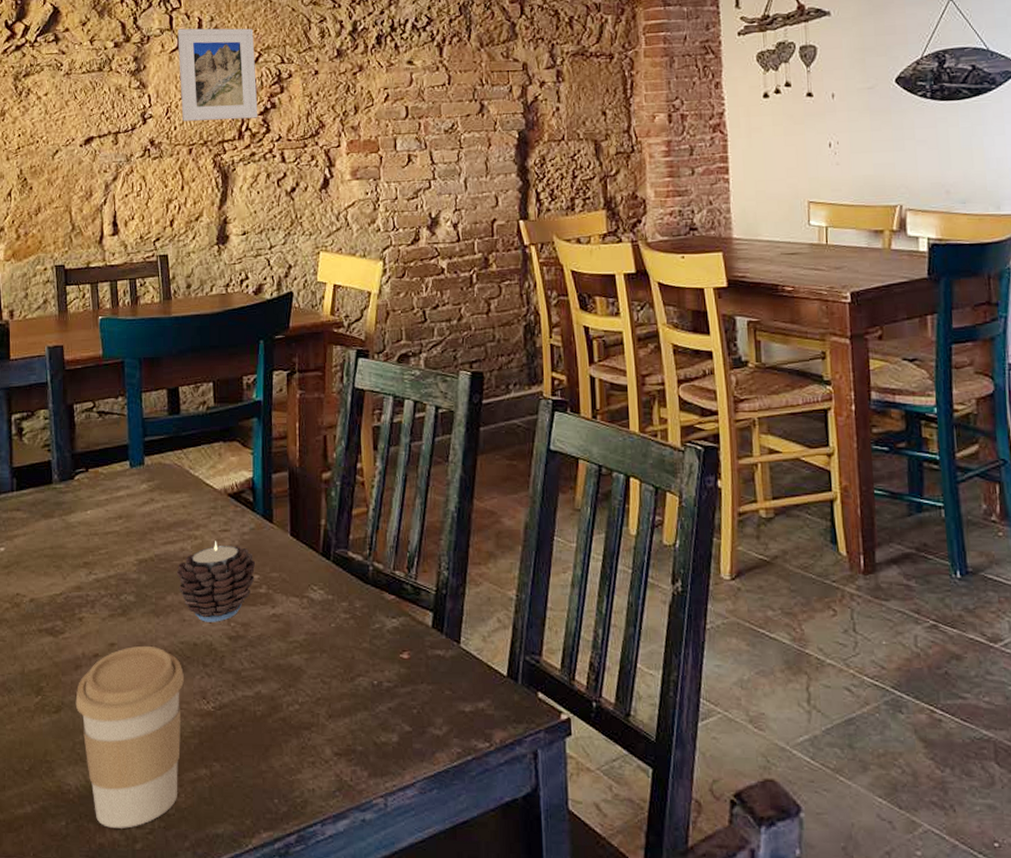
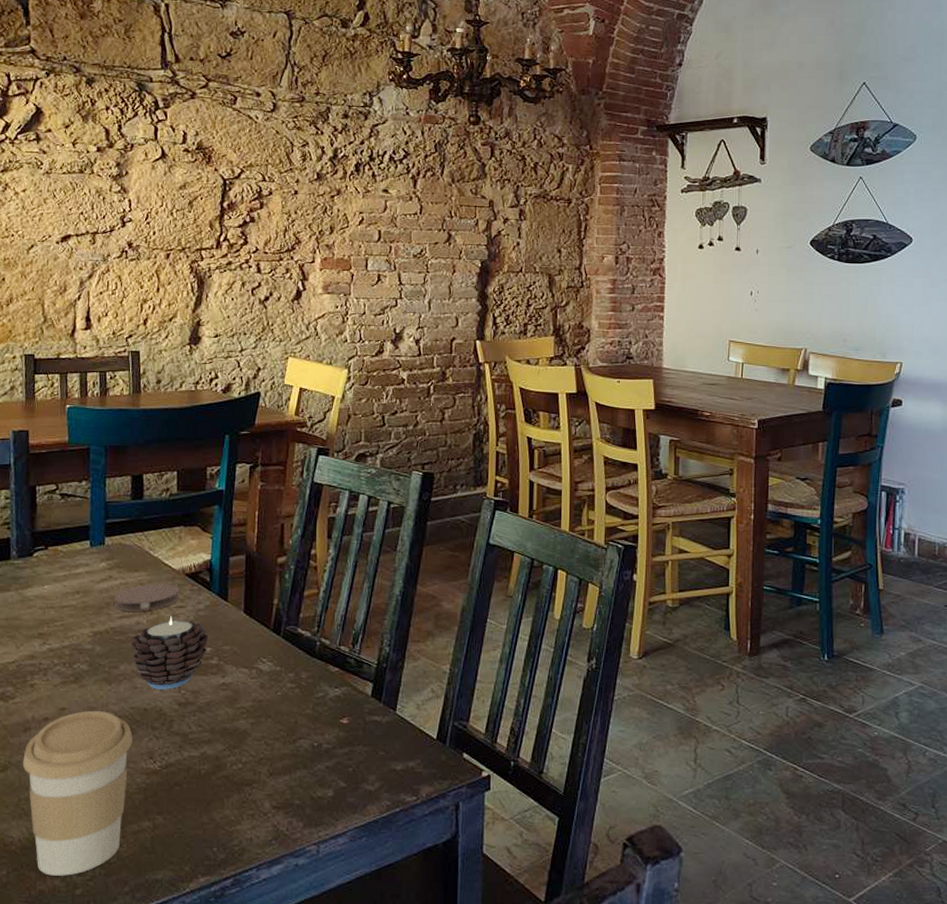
coaster: none [157,505,223,537] -> present [114,583,180,612]
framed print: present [177,28,258,121] -> none [161,140,237,230]

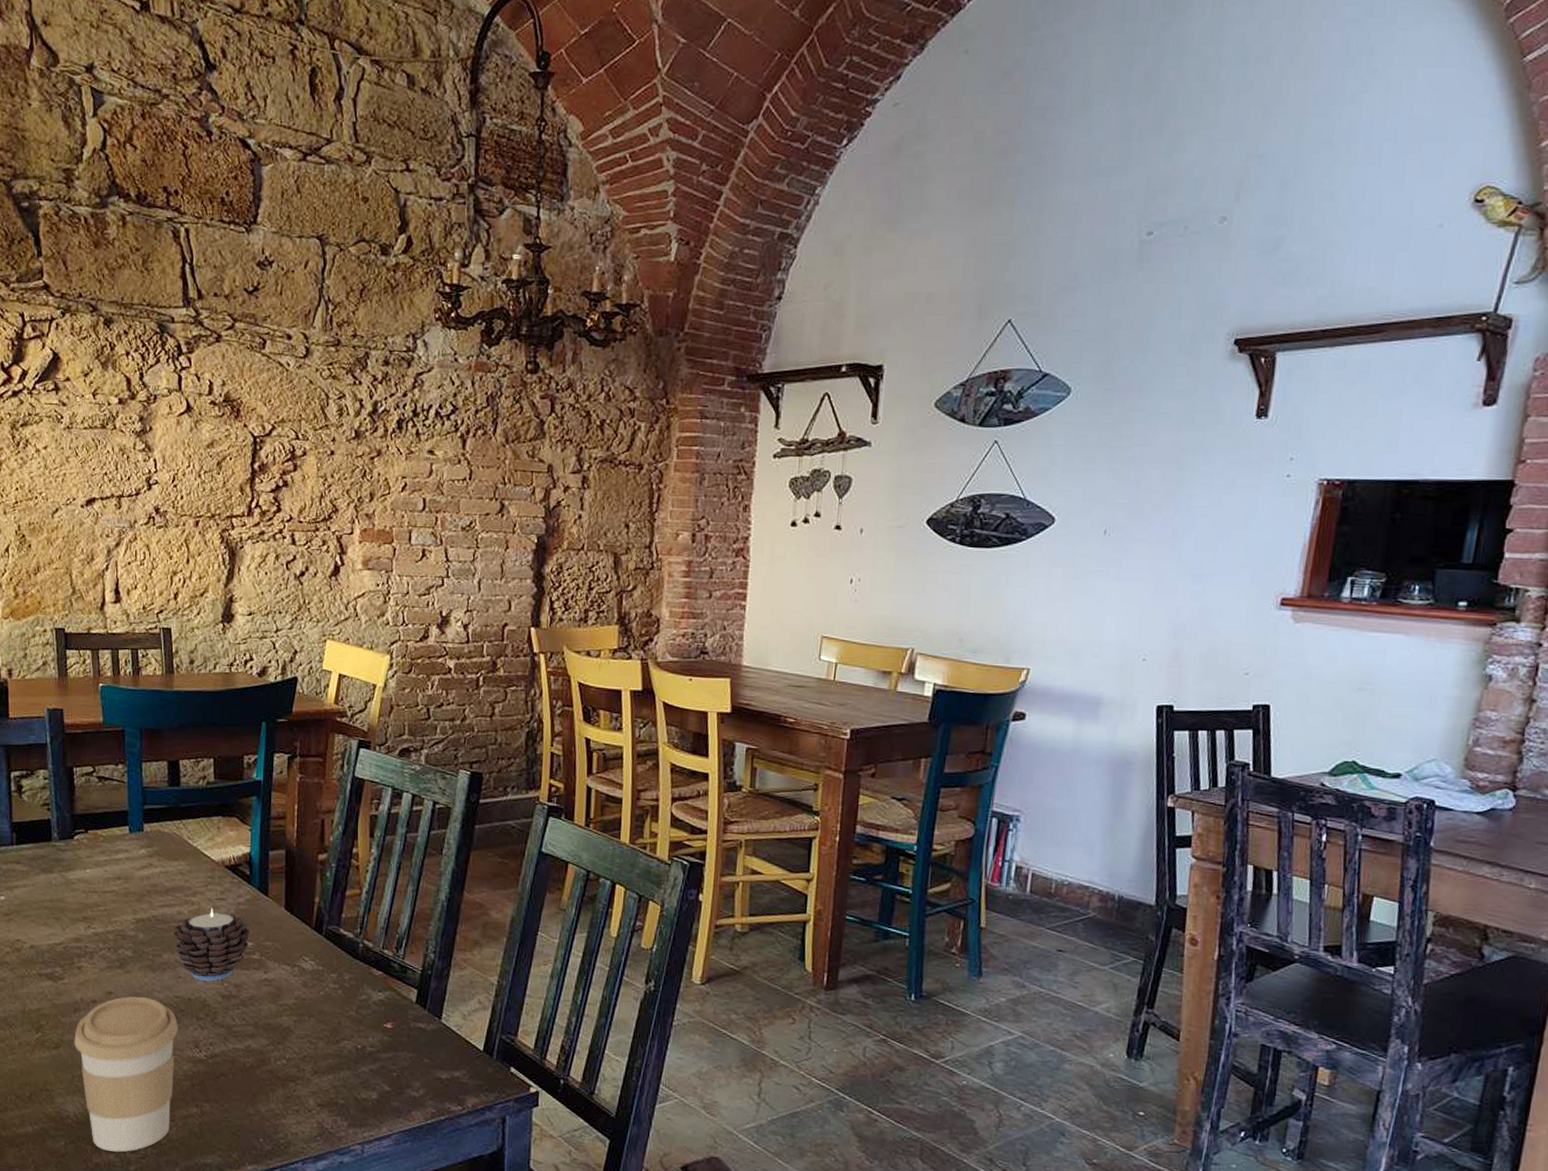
coaster: present [114,583,180,612] -> none [155,873,220,902]

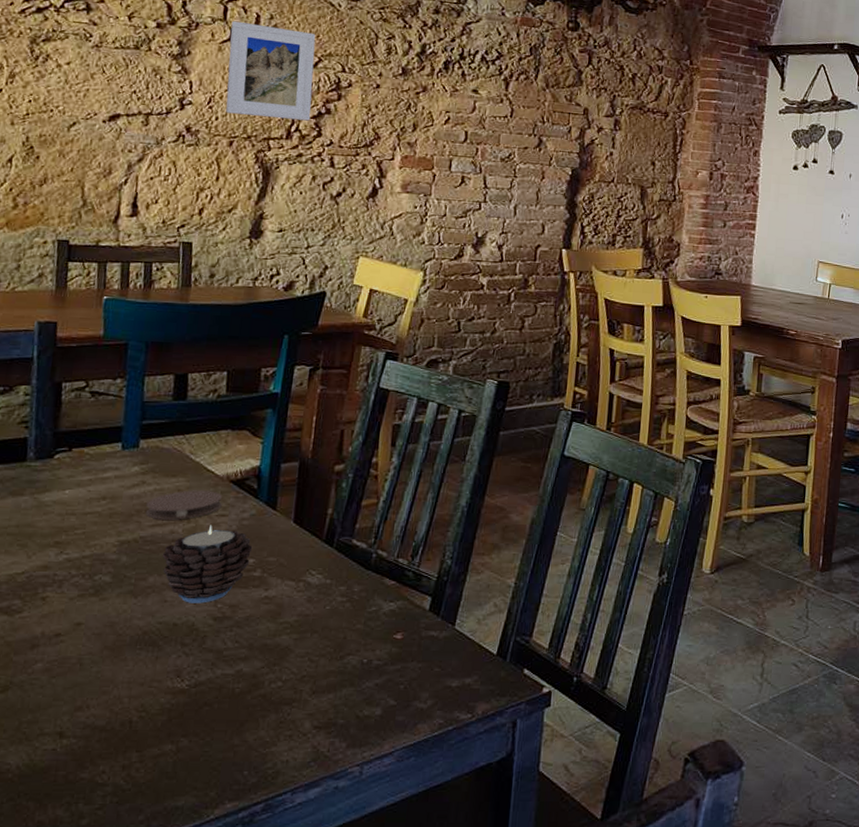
coffee cup: present [74,996,179,1152] -> none [26,625,159,805]
coaster: none [155,873,220,902] -> present [145,490,223,520]
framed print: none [186,390,269,495] -> present [226,21,316,121]

